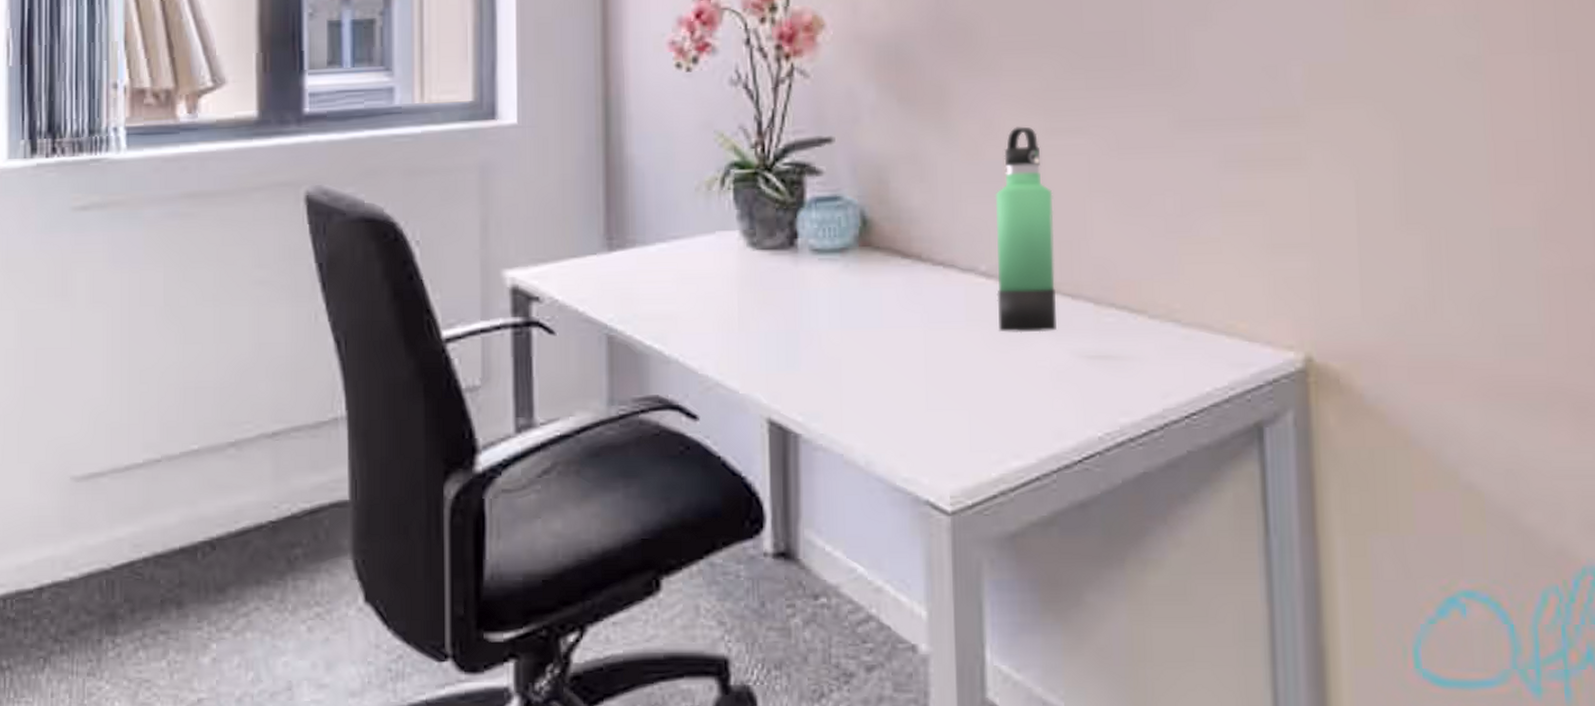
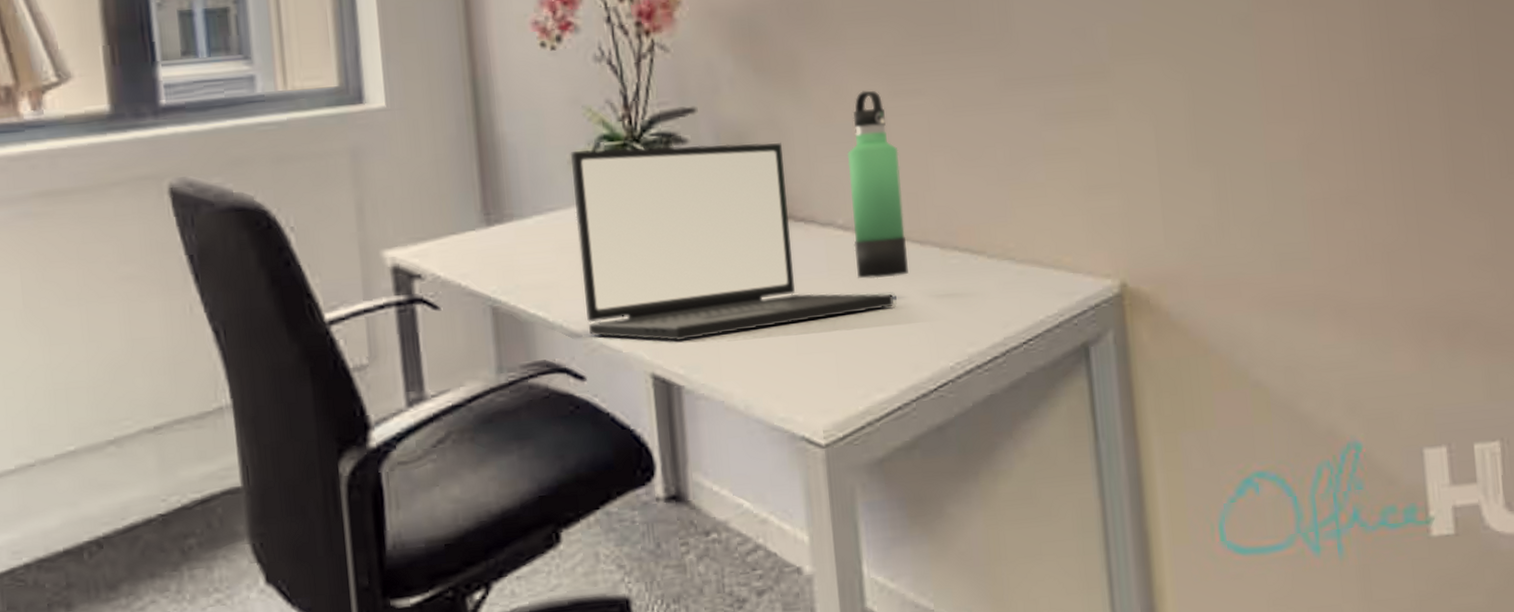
laptop: none [698,176,1039,386] -> present [570,143,895,341]

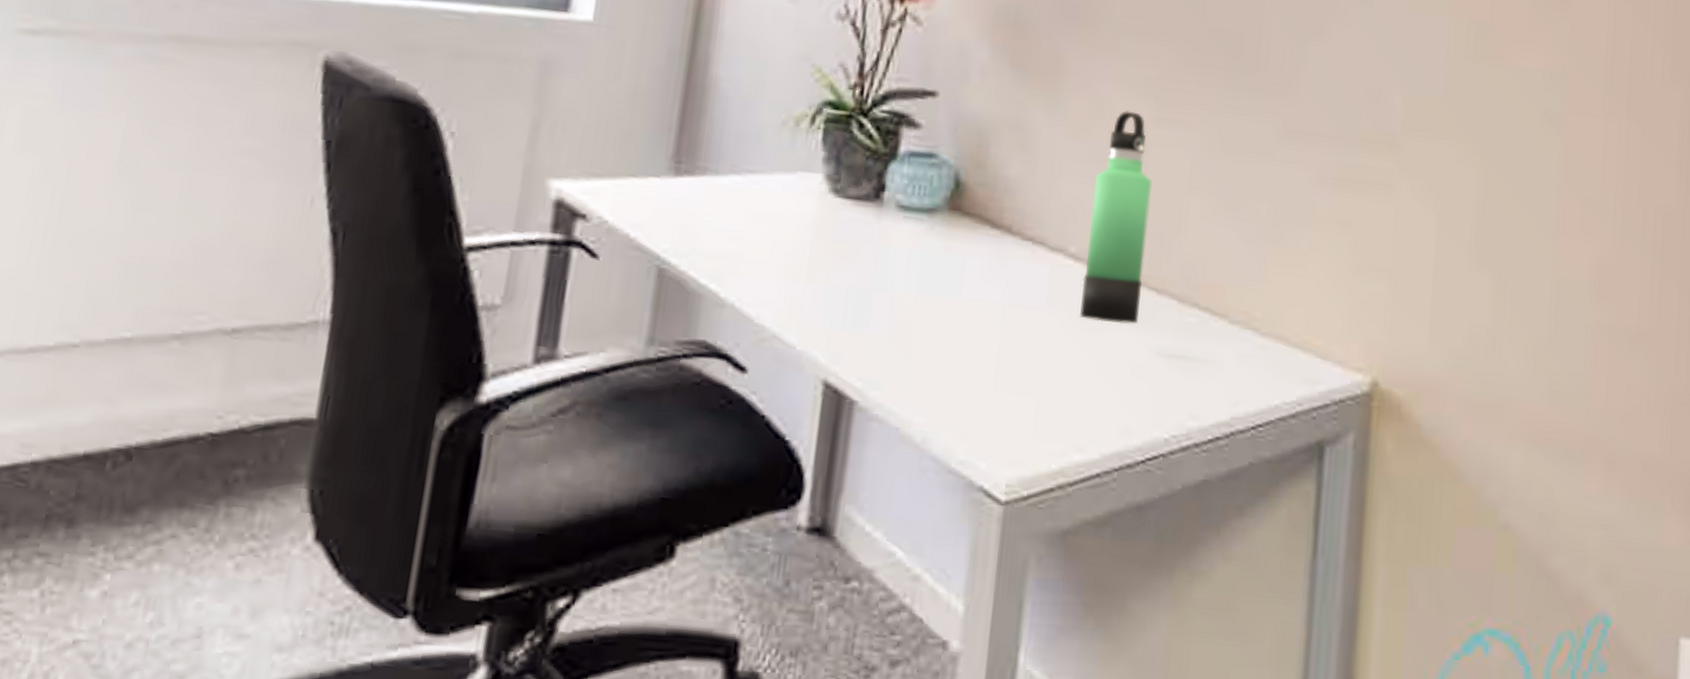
laptop: present [570,143,895,341] -> none [763,111,1116,358]

